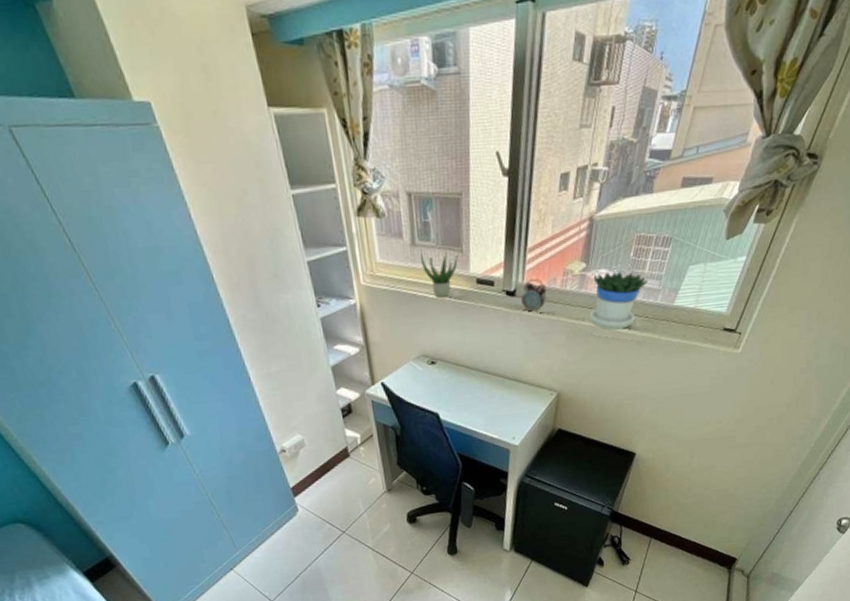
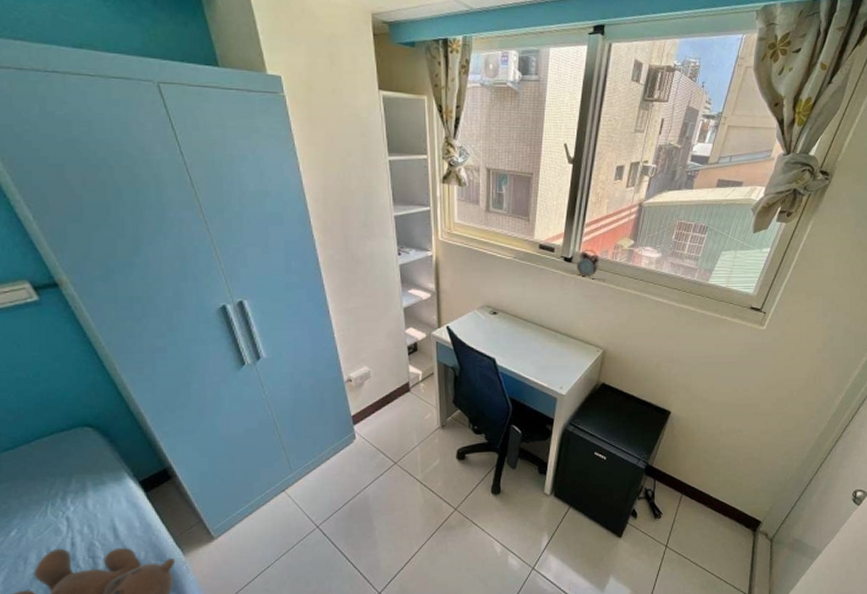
potted plant: present [419,249,458,299] -> none [492,215,525,259]
flowerpot: present [589,271,648,331] -> none [635,249,686,300]

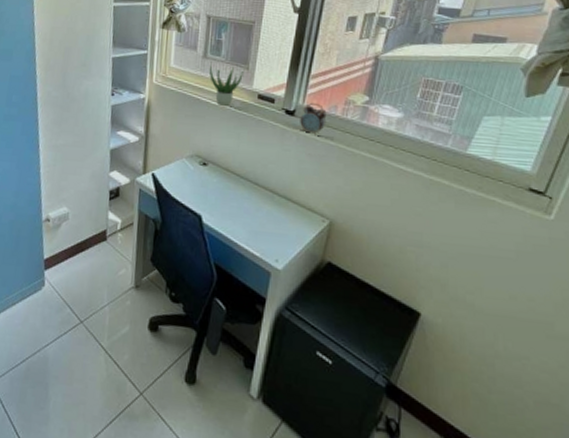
potted plant: none [492,215,525,259] -> present [209,61,243,107]

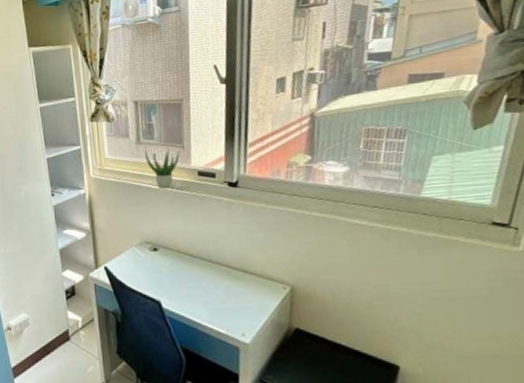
alarm clock: present [300,102,327,137] -> none [244,170,272,204]

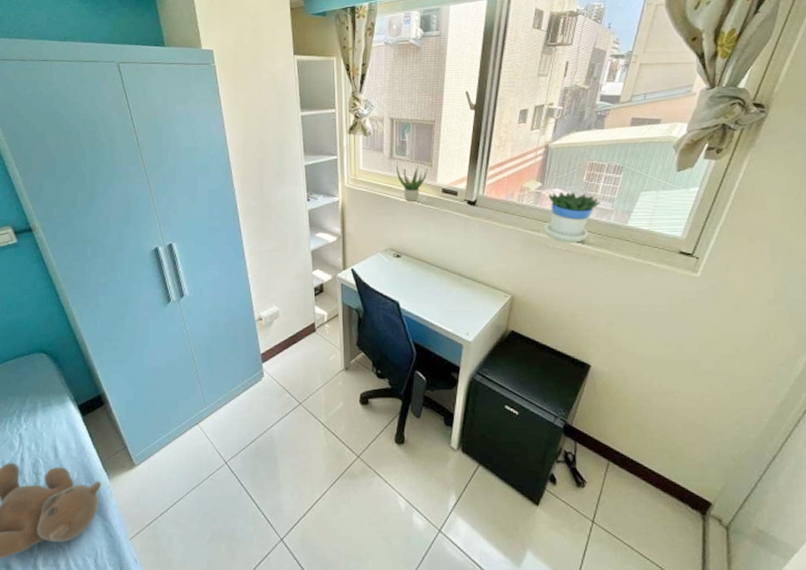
flowerpot: none [320,163,384,222] -> present [544,191,600,243]

